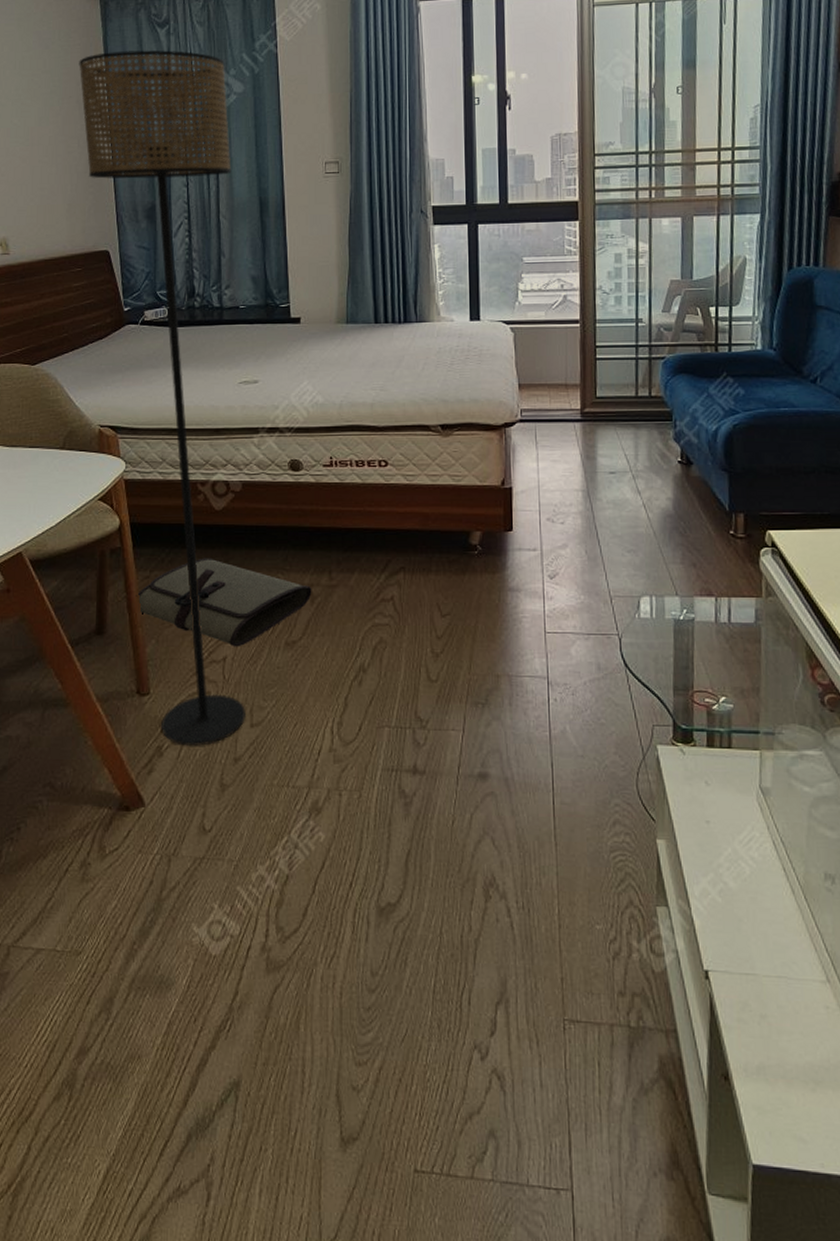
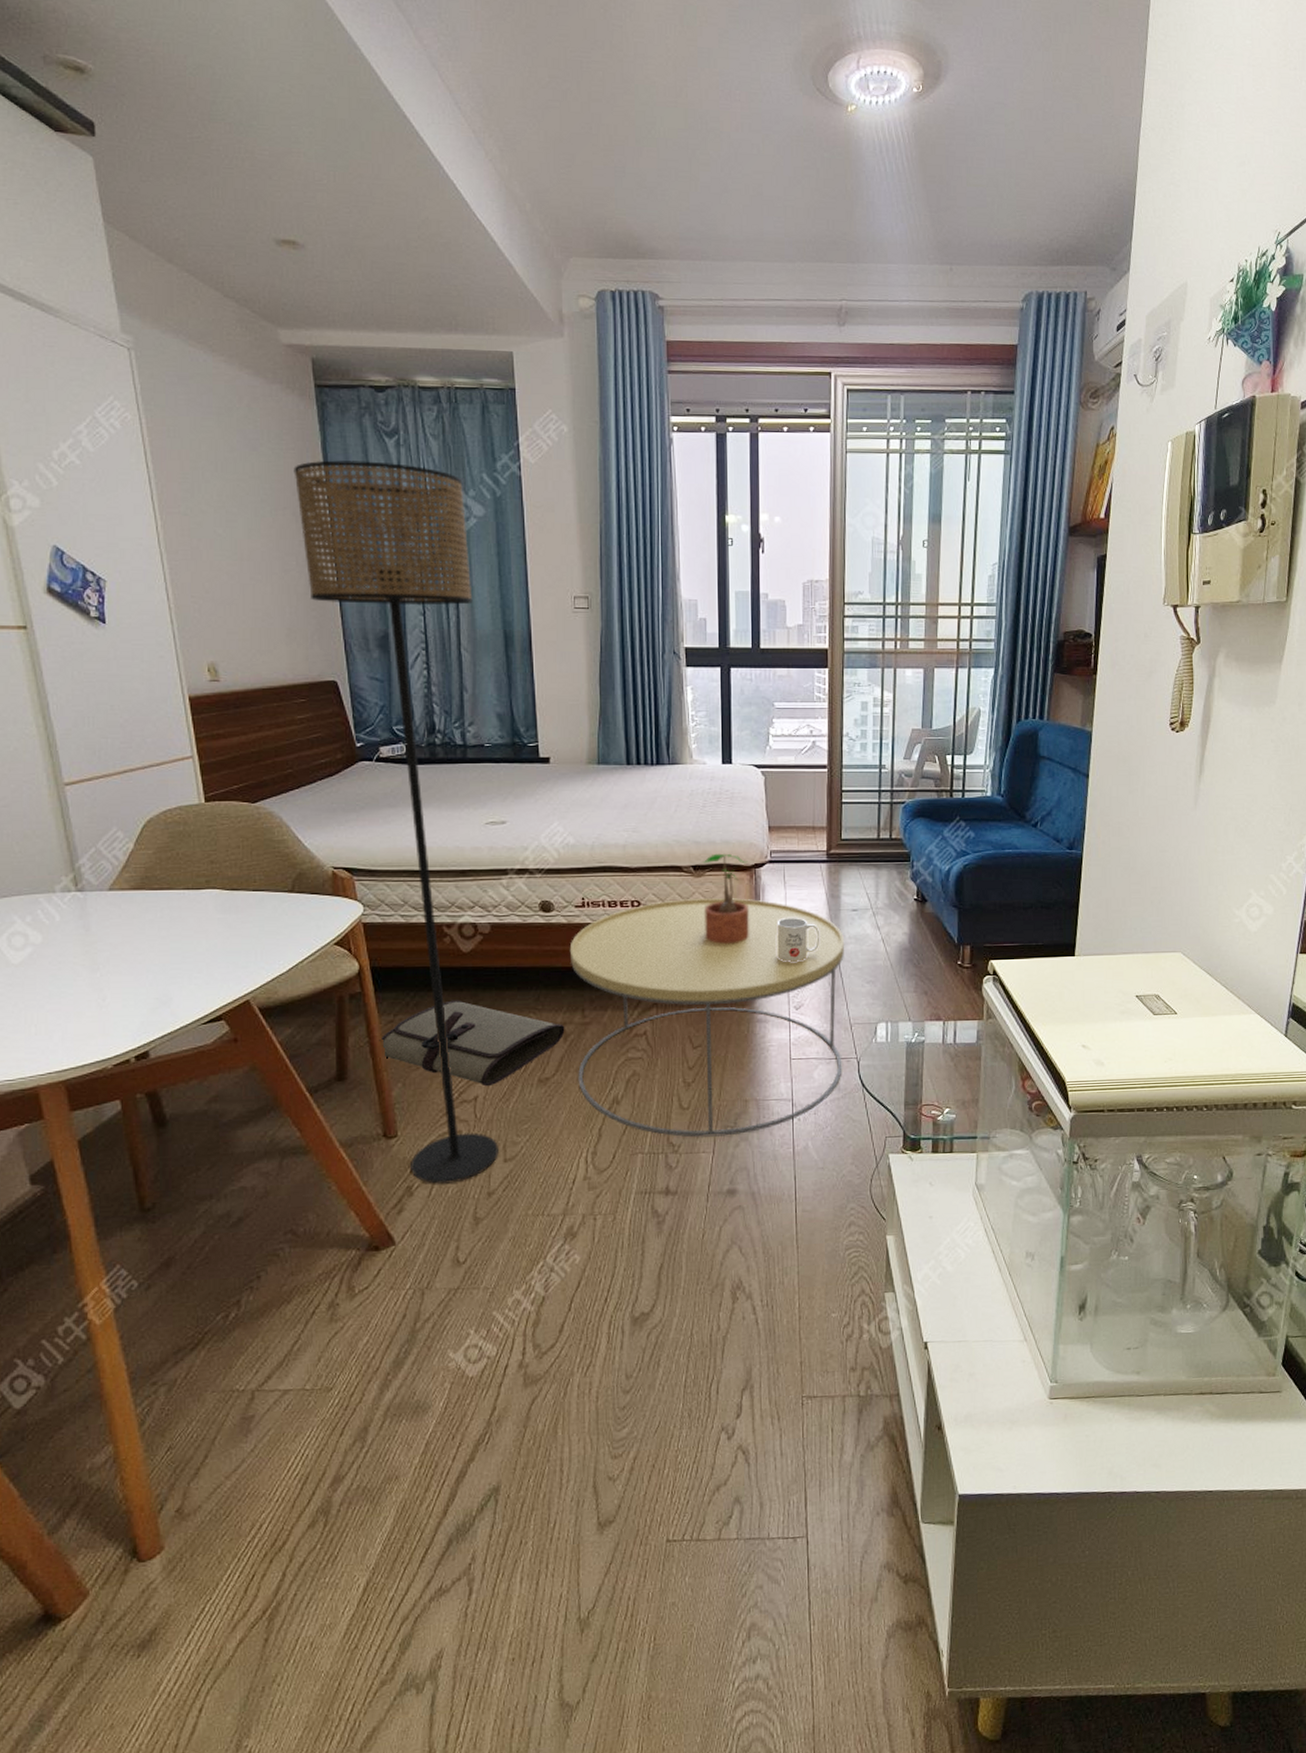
coffee table: none [317,459,603,714] -> present [569,898,845,1137]
potted plant: none [450,412,499,506] -> present [702,853,749,944]
mug: none [528,480,576,527] -> present [777,918,820,962]

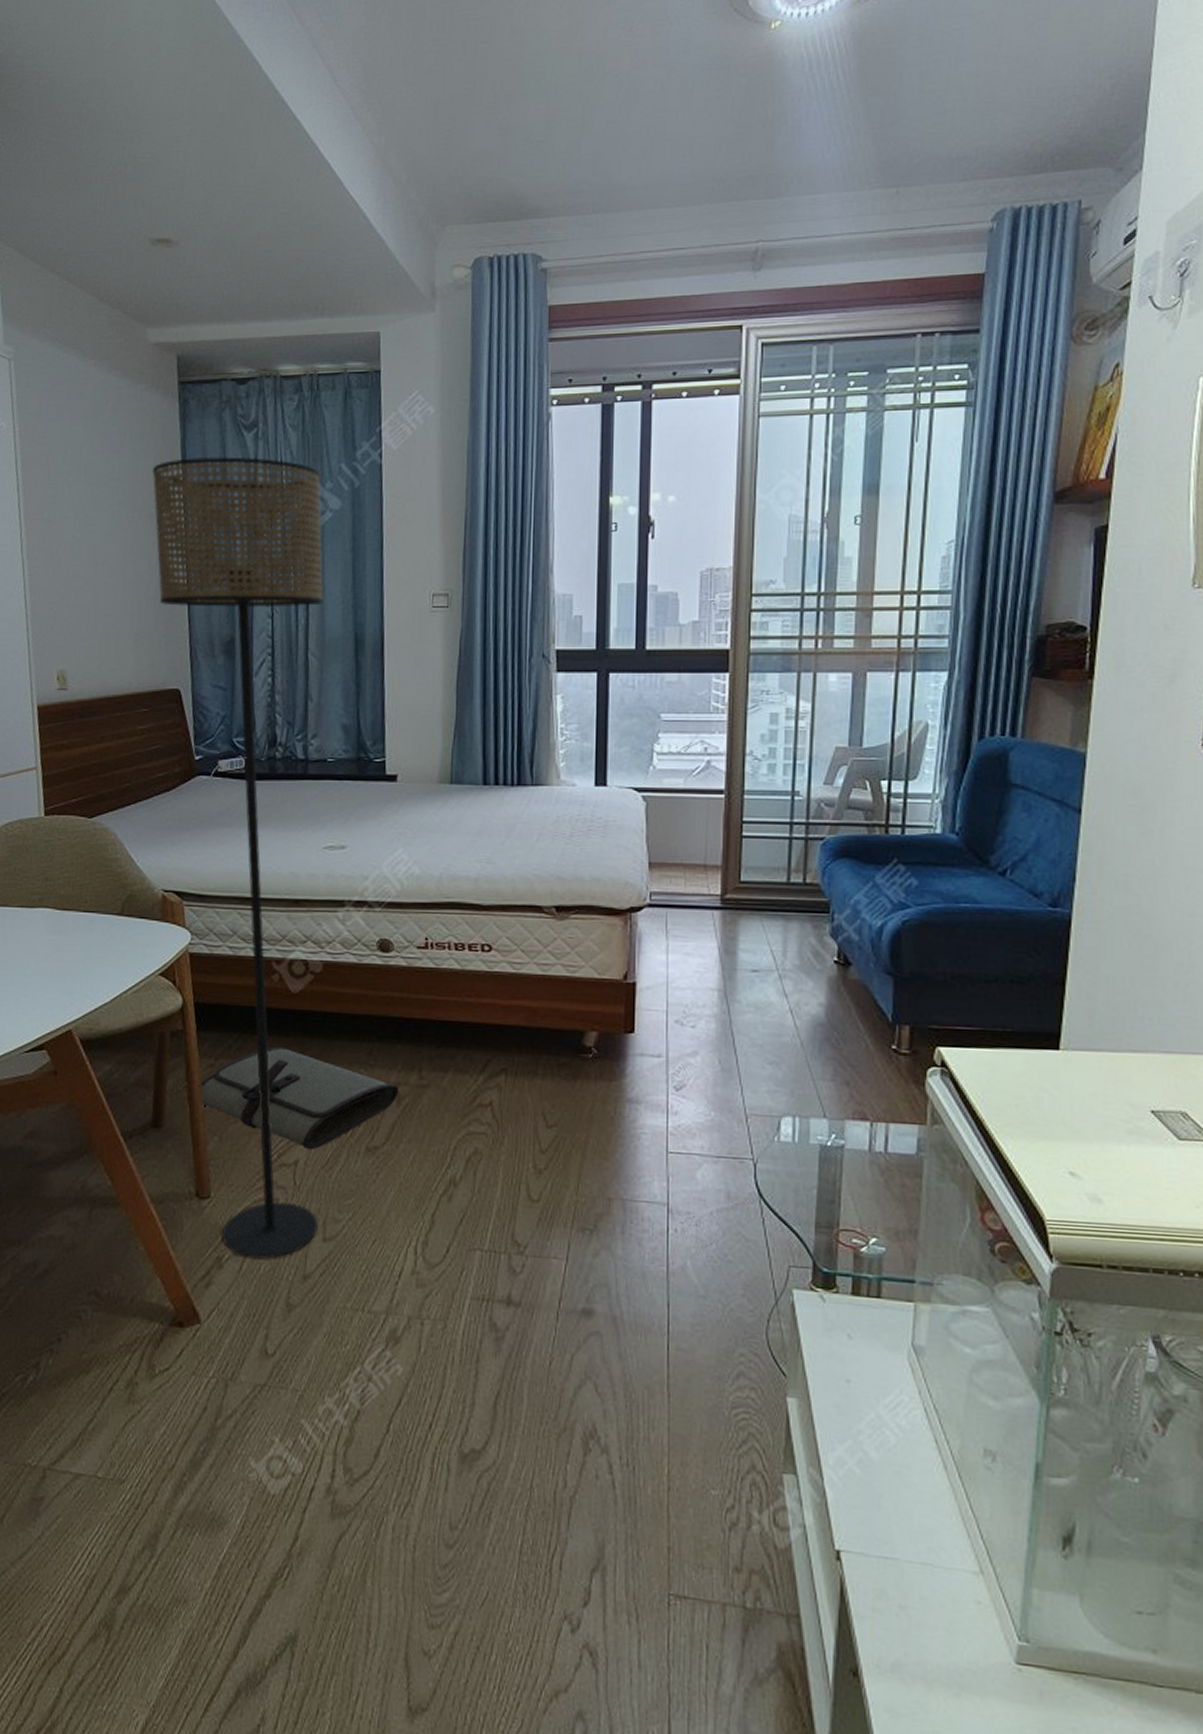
coffee table: present [569,898,845,1137] -> none [408,946,742,1242]
potted plant: present [702,853,749,944] -> none [567,892,622,1003]
mug: present [777,918,820,962] -> none [654,976,710,1031]

